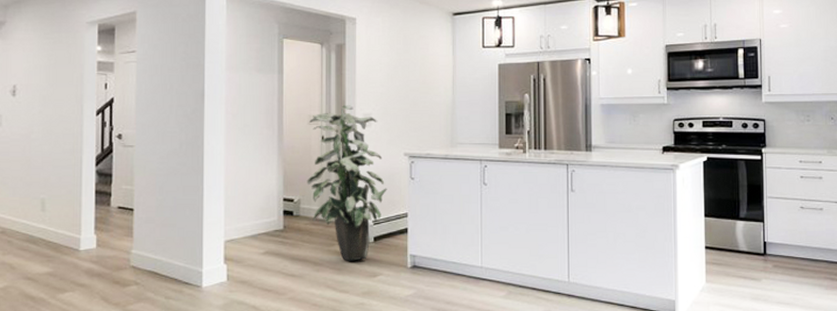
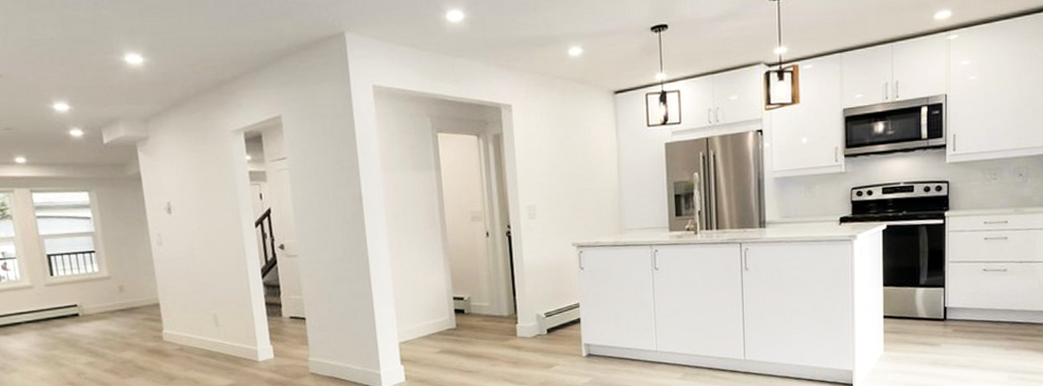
indoor plant: present [307,105,387,261] -> none [472,198,557,354]

